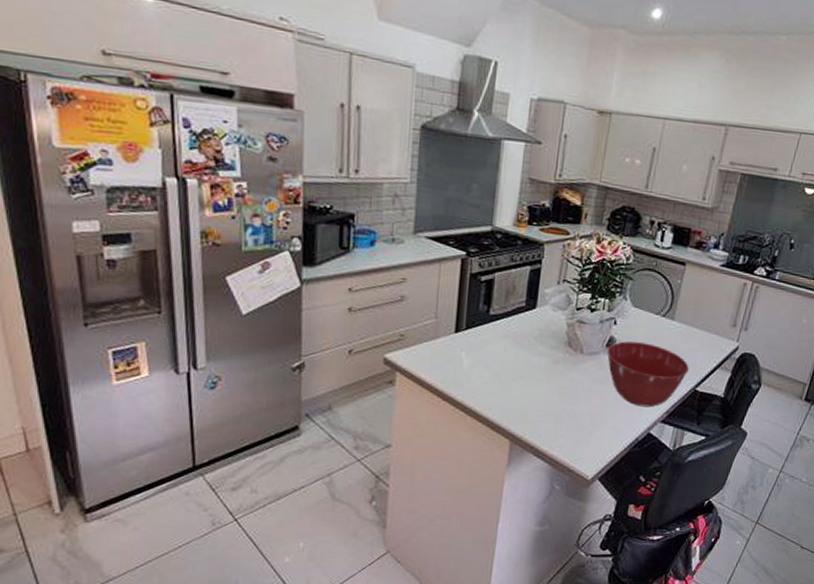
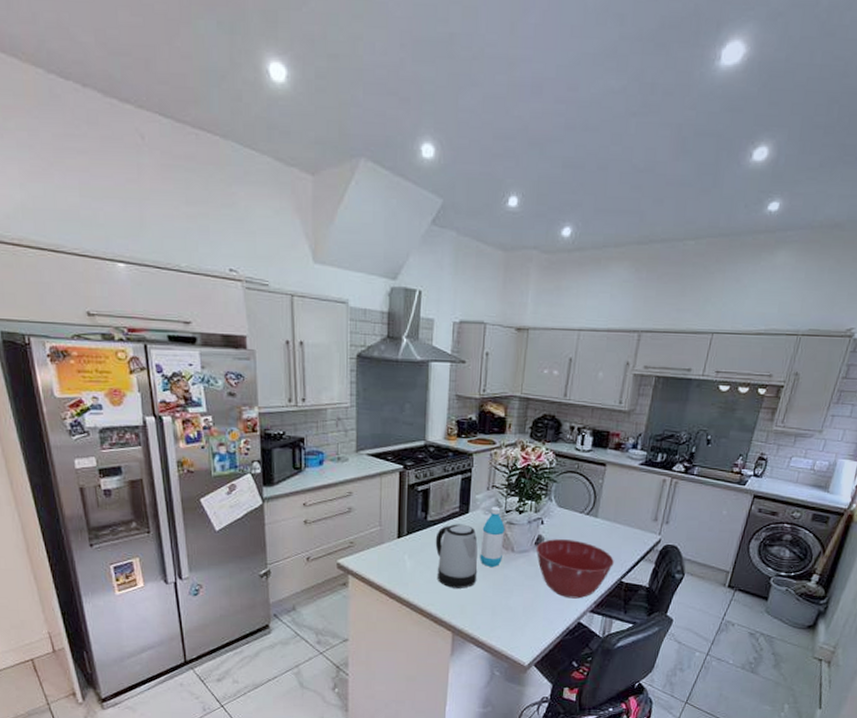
kettle: none [496,319,544,392] -> present [435,524,478,589]
water bottle: none [545,303,575,370] -> present [480,507,505,568]

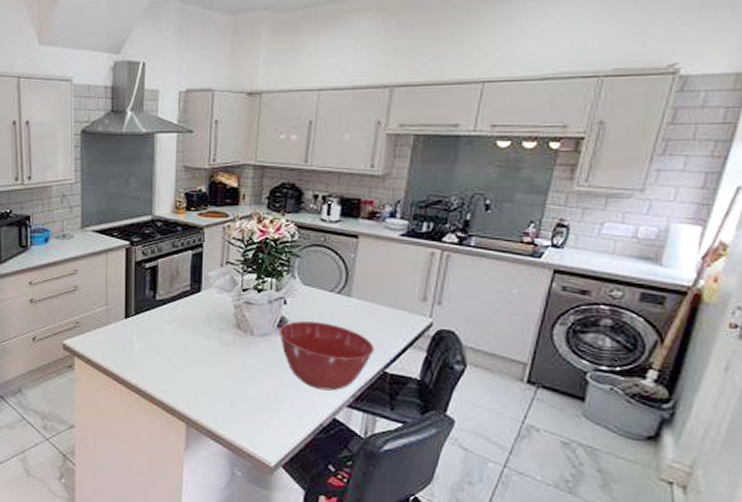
kettle: present [435,524,478,589] -> none [165,303,213,375]
water bottle: present [480,507,505,568] -> none [214,285,242,353]

